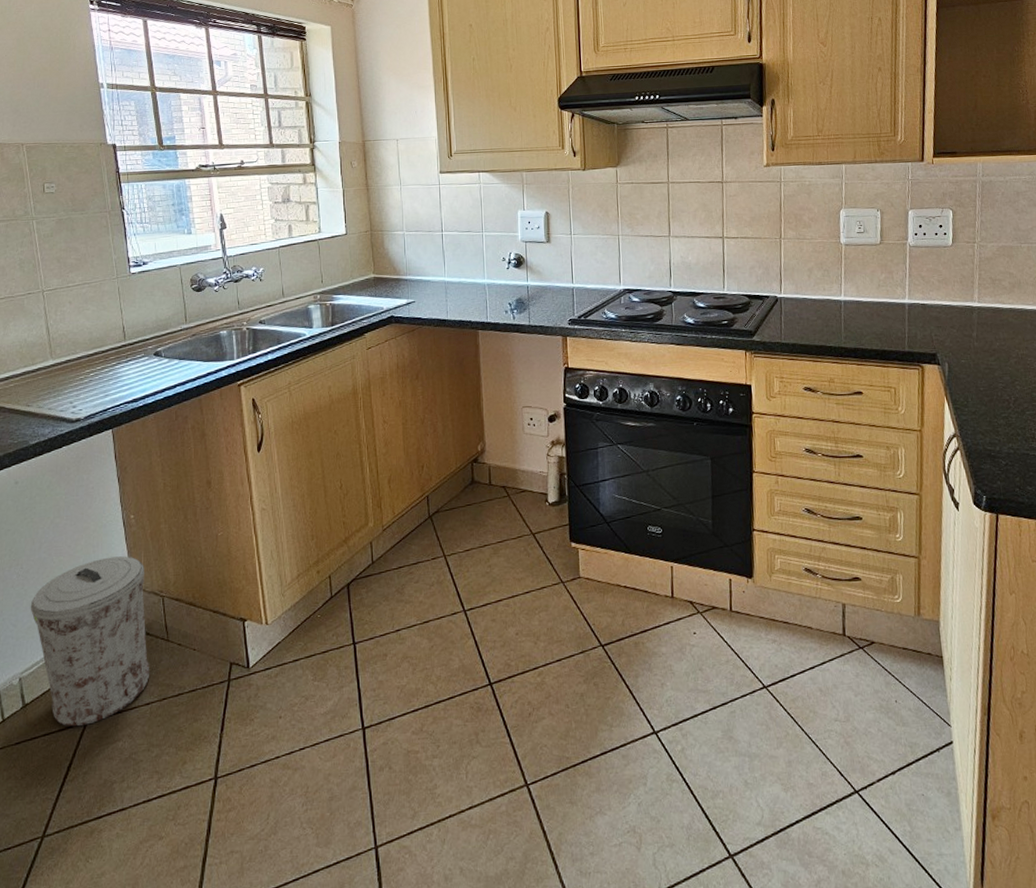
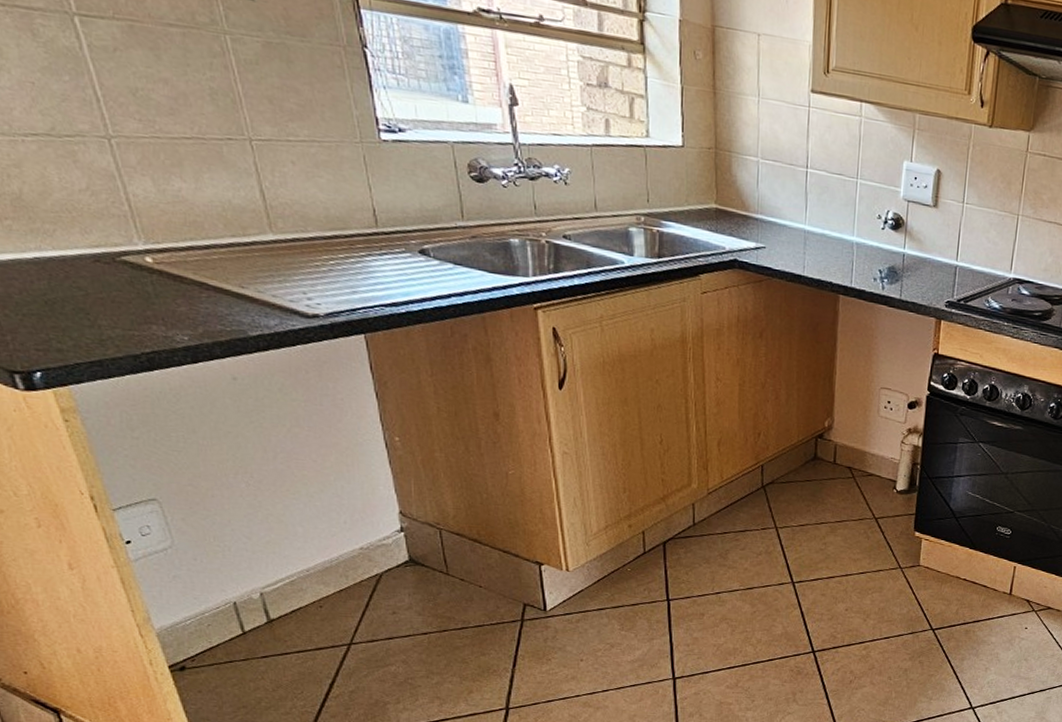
trash can: present [30,556,149,727] -> none [267,479,426,647]

